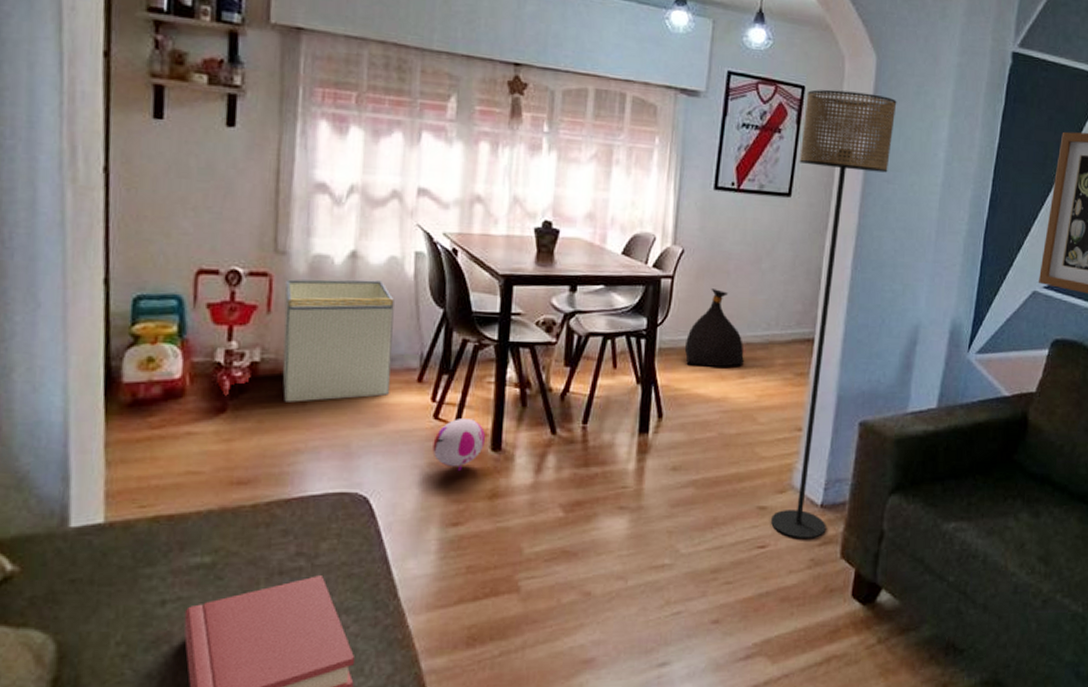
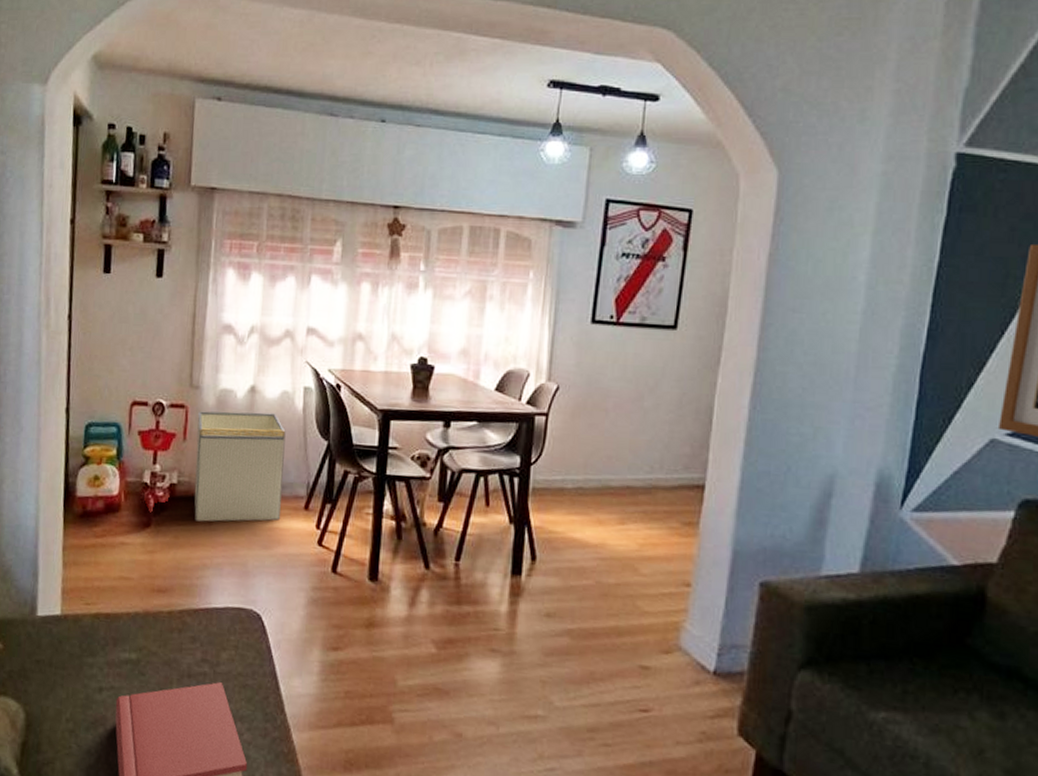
plush toy: present [432,419,486,471] -> none [316,547,364,597]
bag: present [684,289,745,367] -> none [559,427,625,511]
floor lamp: present [771,89,897,538] -> none [655,211,804,709]

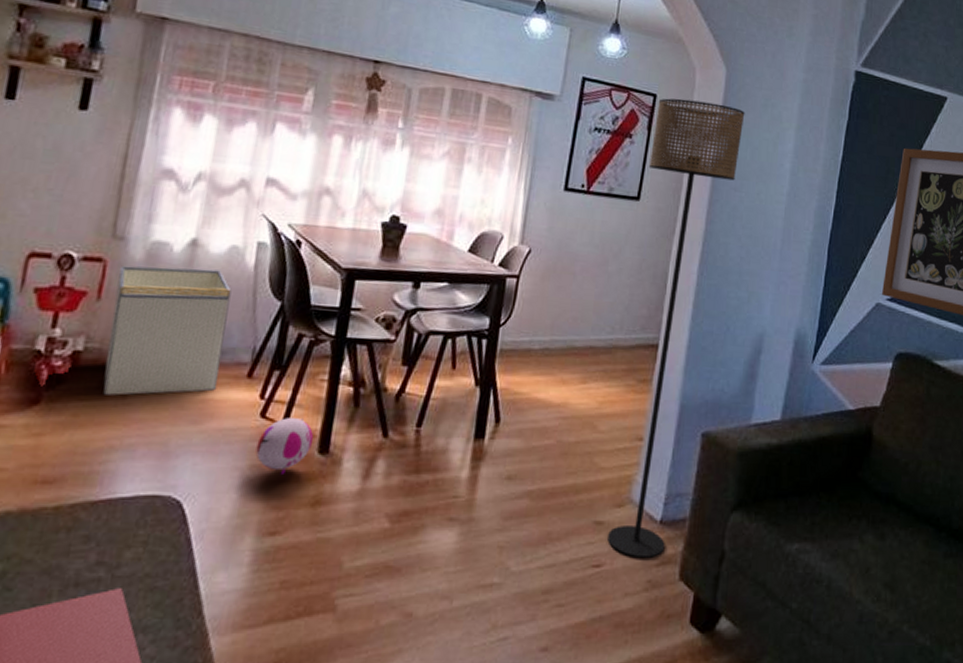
plush toy: none [316,547,364,597] -> present [256,418,314,474]
floor lamp: none [655,211,804,709] -> present [607,98,745,558]

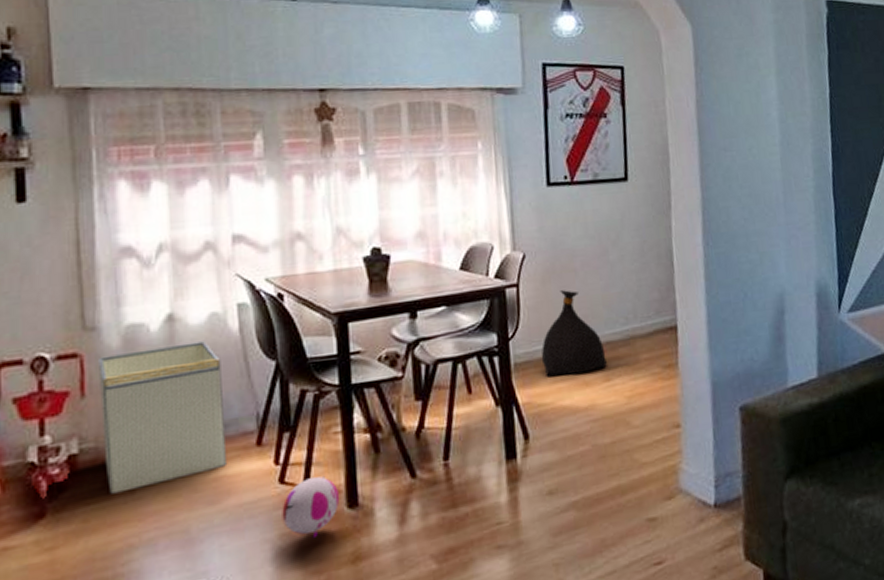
bag: none [526,290,588,371] -> present [541,290,608,378]
floor lamp: present [607,98,745,558] -> none [626,63,724,548]

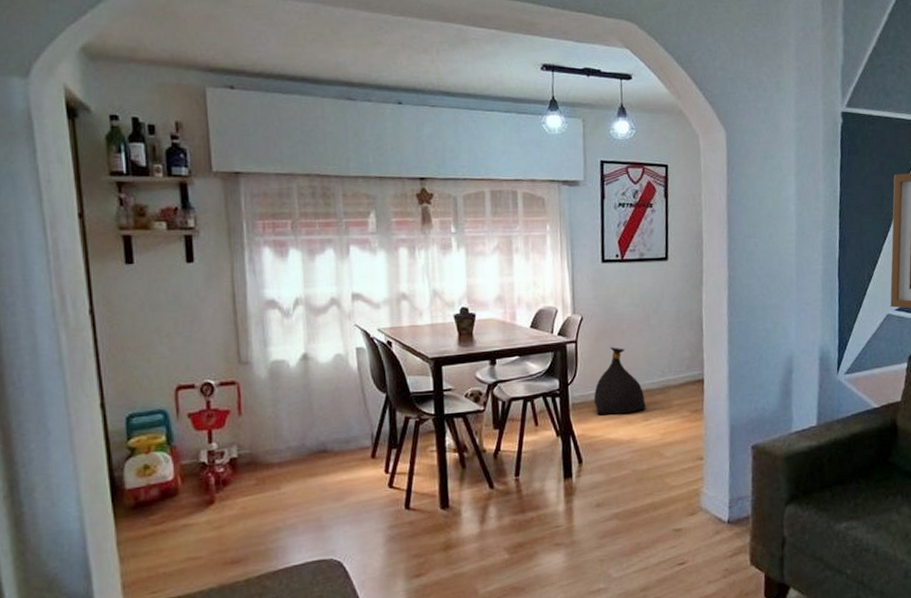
storage bin: present [99,341,228,494] -> none [251,376,350,489]
plush toy: present [282,476,340,537] -> none [390,484,435,529]

